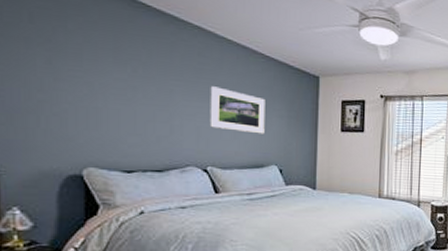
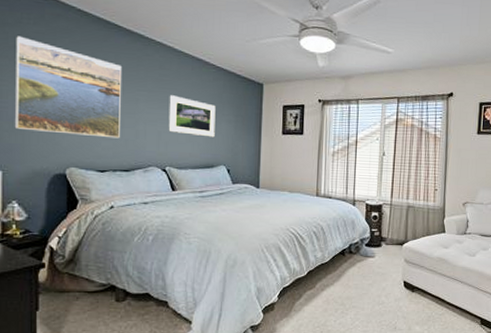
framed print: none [12,10,153,135] -> present [14,36,123,139]

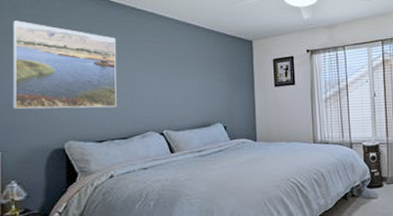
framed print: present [168,95,216,138] -> none [163,60,209,97]

